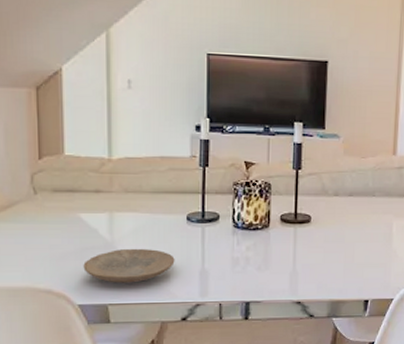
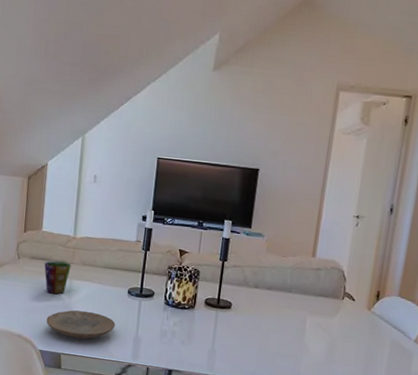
cup: none [73,191,109,233] -> present [44,260,71,295]

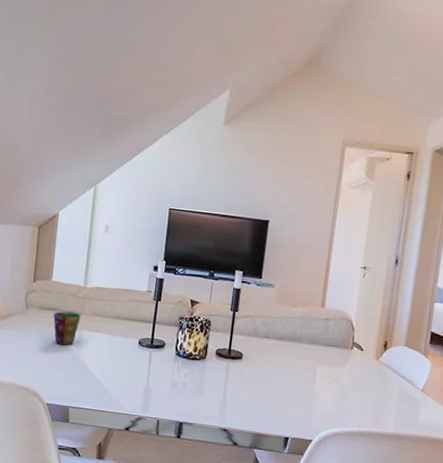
plate: present [46,310,115,339] -> none [54,361,126,392]

